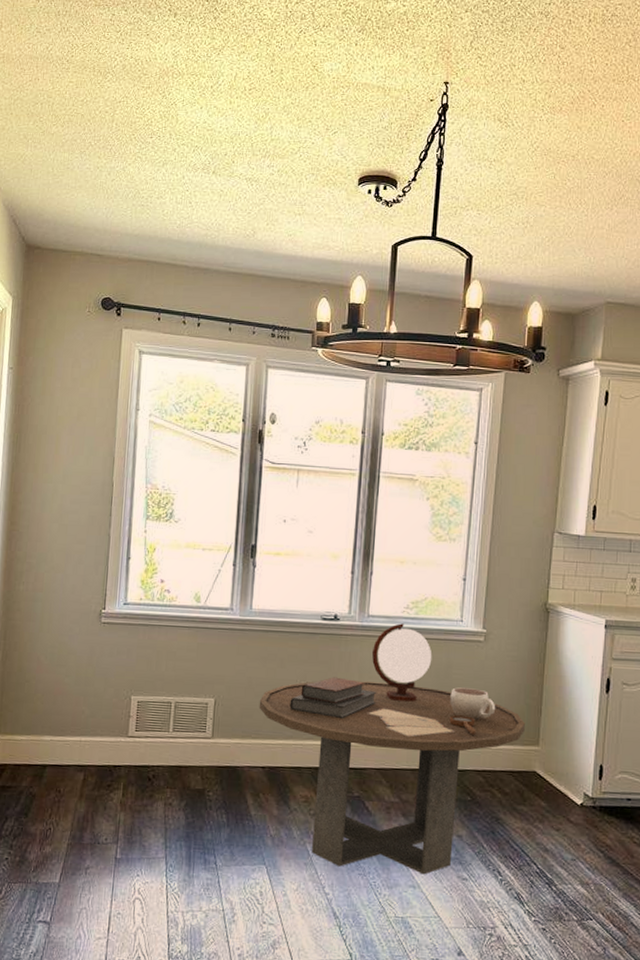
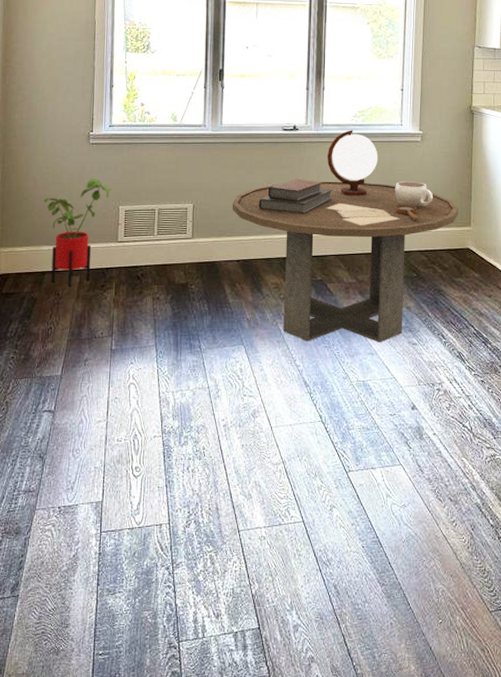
house plant: none [47,662,123,784] -> present [43,178,112,287]

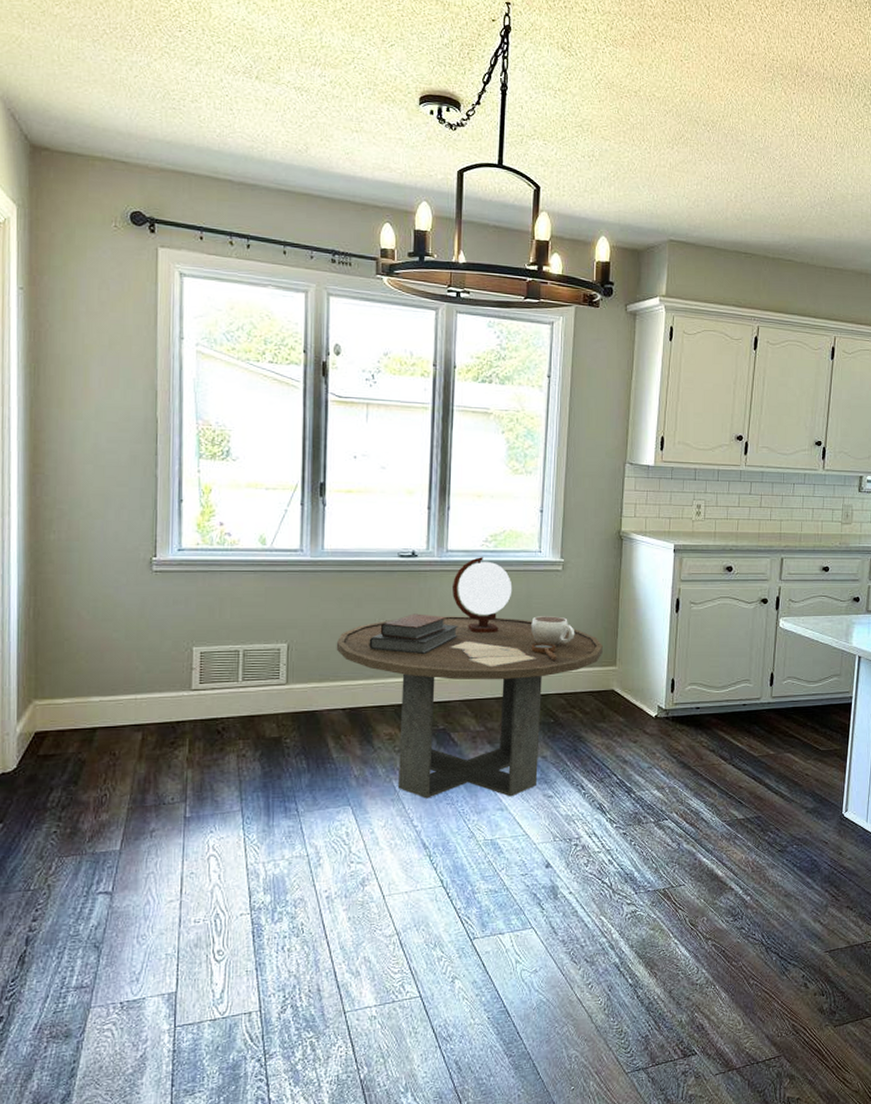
house plant: present [43,178,112,287] -> none [92,613,182,745]

